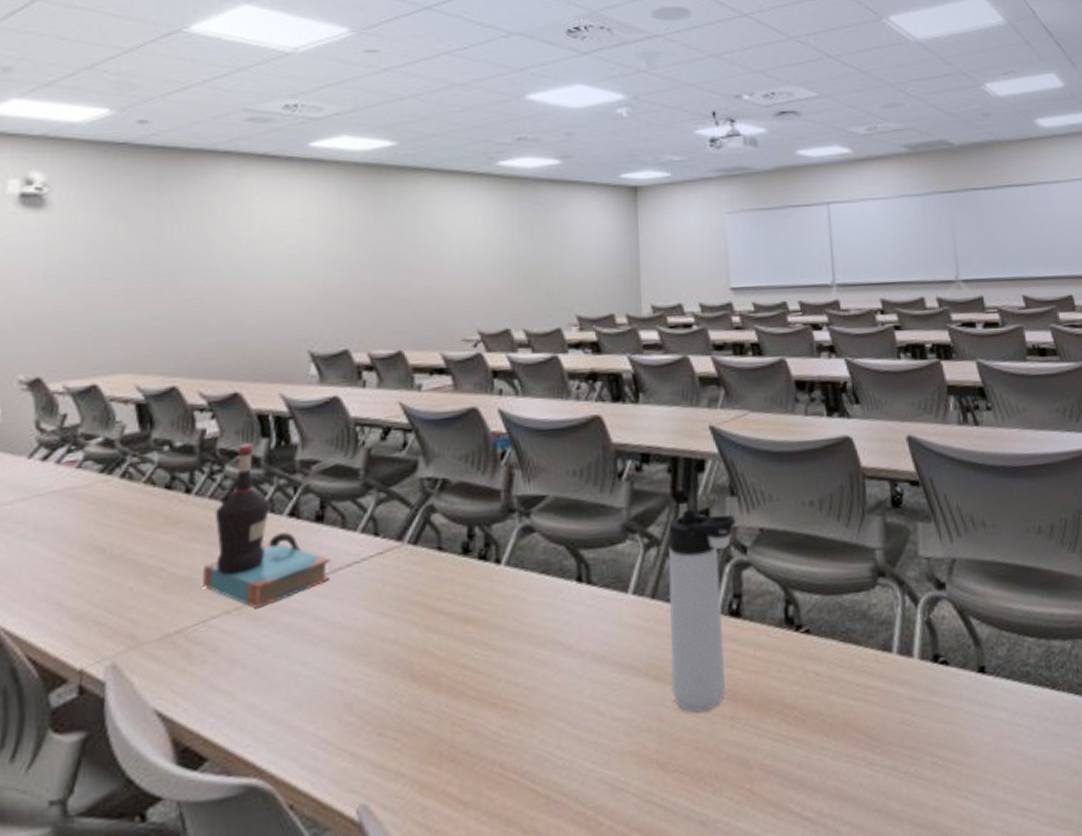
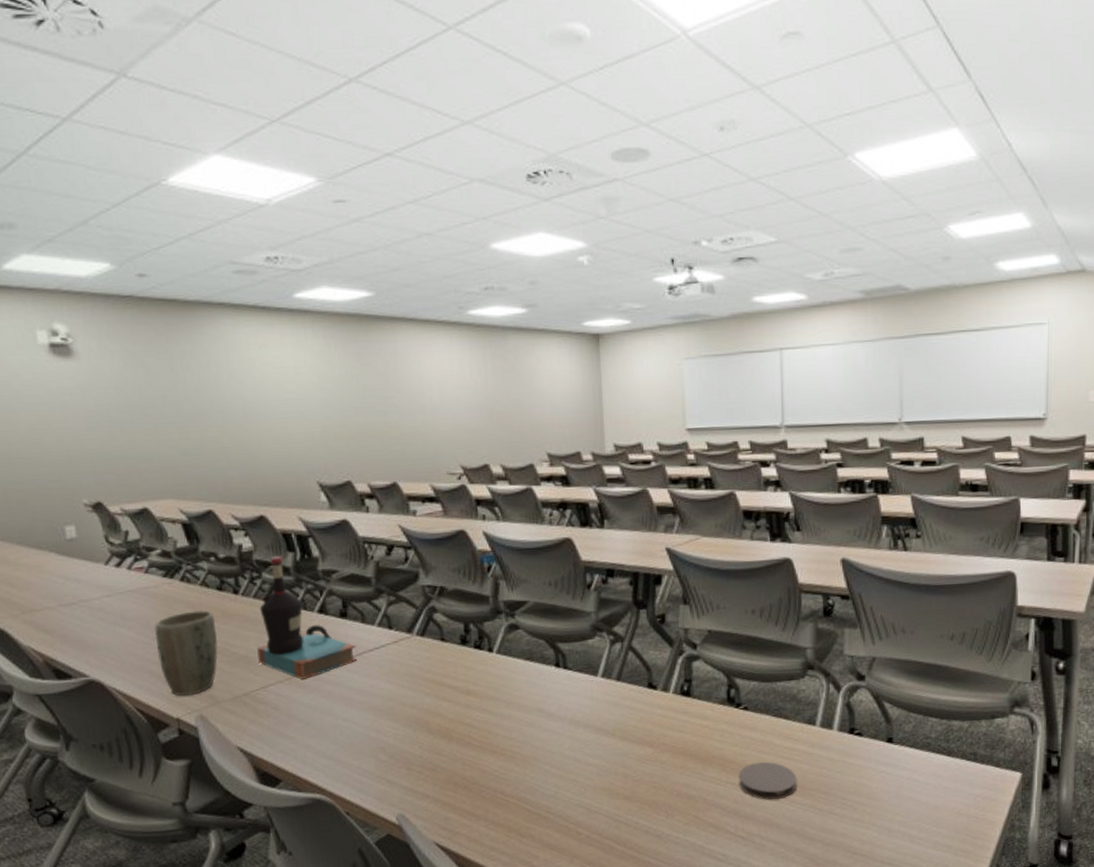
plant pot: none [71,515,157,637] -> present [154,609,218,696]
thermos bottle: present [668,509,736,713] -> none [630,614,688,763]
coaster: none [802,706,875,762] -> present [738,762,796,800]

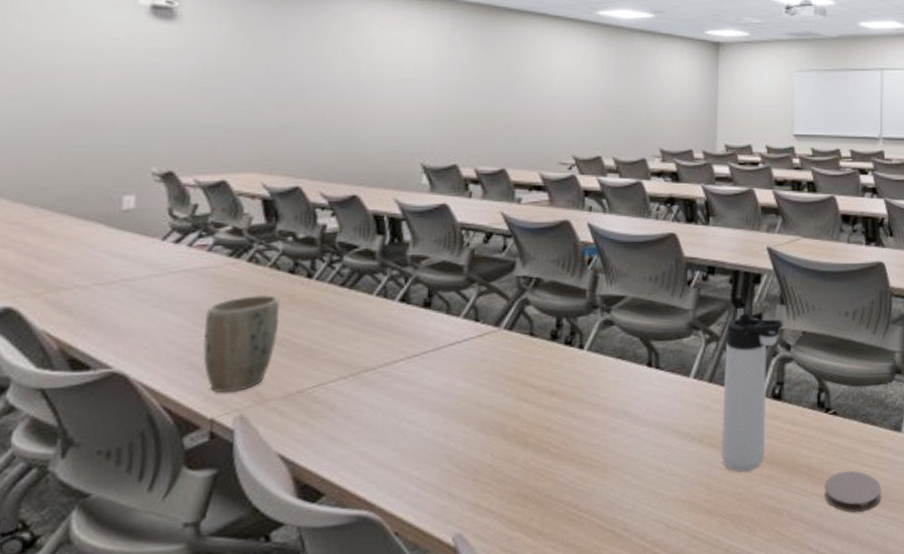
bottle: present [257,556,358,680] -> none [321,239,436,376]
thermos bottle: none [630,614,688,763] -> present [720,313,783,472]

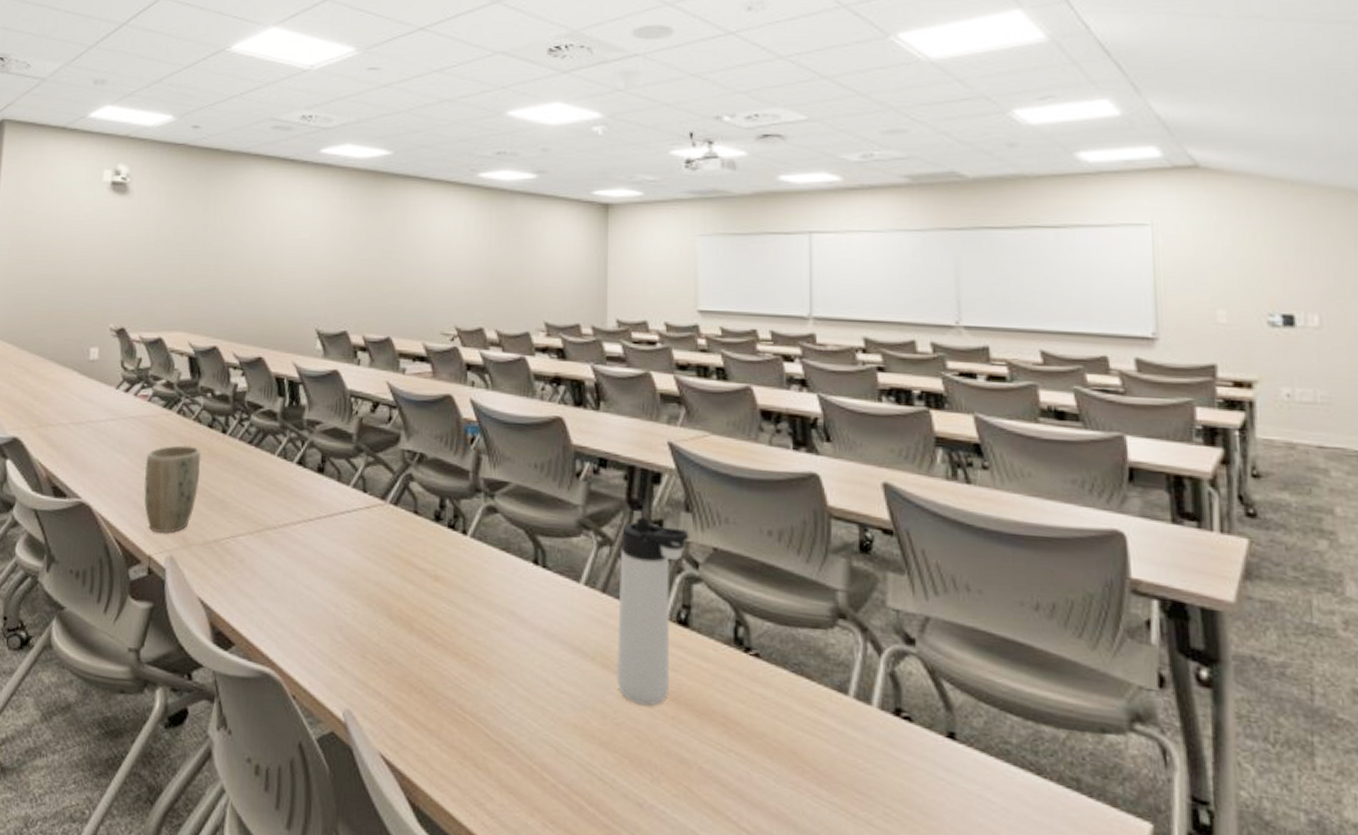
coaster: present [824,470,881,513] -> none [745,730,821,789]

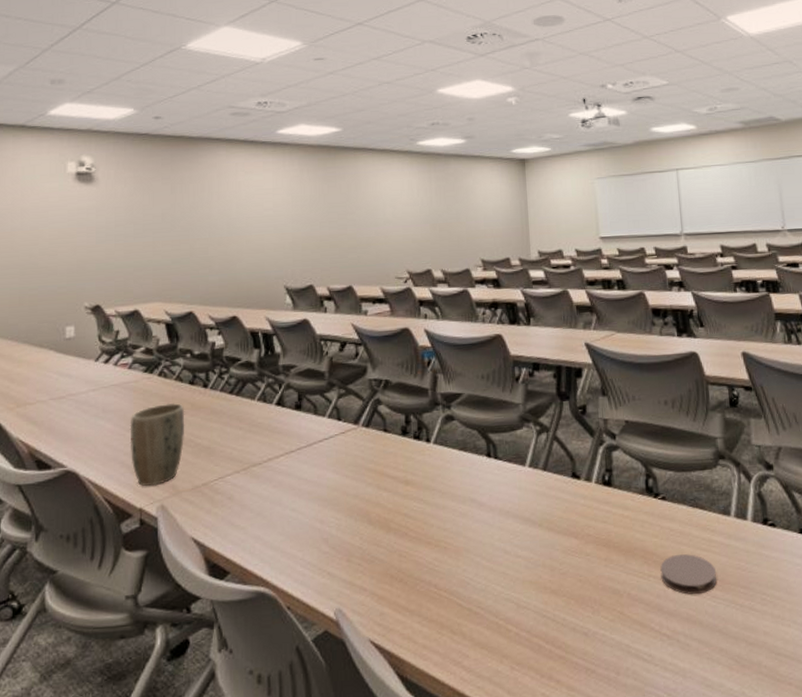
thermos bottle: present [615,517,689,706] -> none [555,405,607,555]
coaster: none [745,730,821,789] -> present [660,554,717,595]

